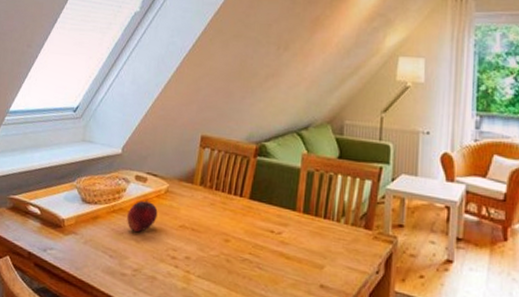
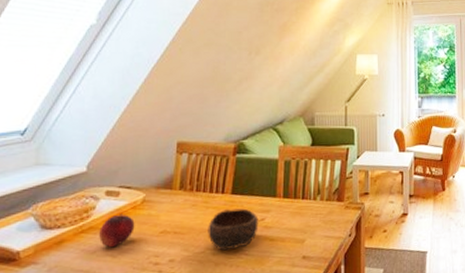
bowl: none [223,214,275,260] -> present [208,208,259,251]

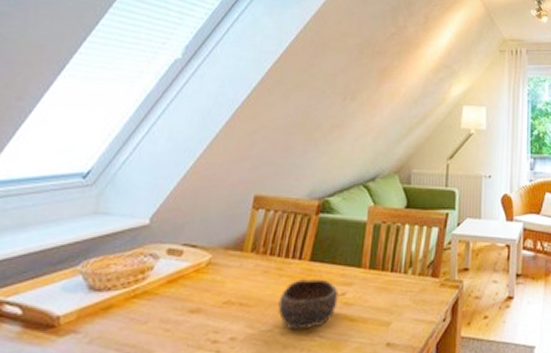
fruit: present [99,214,135,248] -> none [153,277,196,319]

